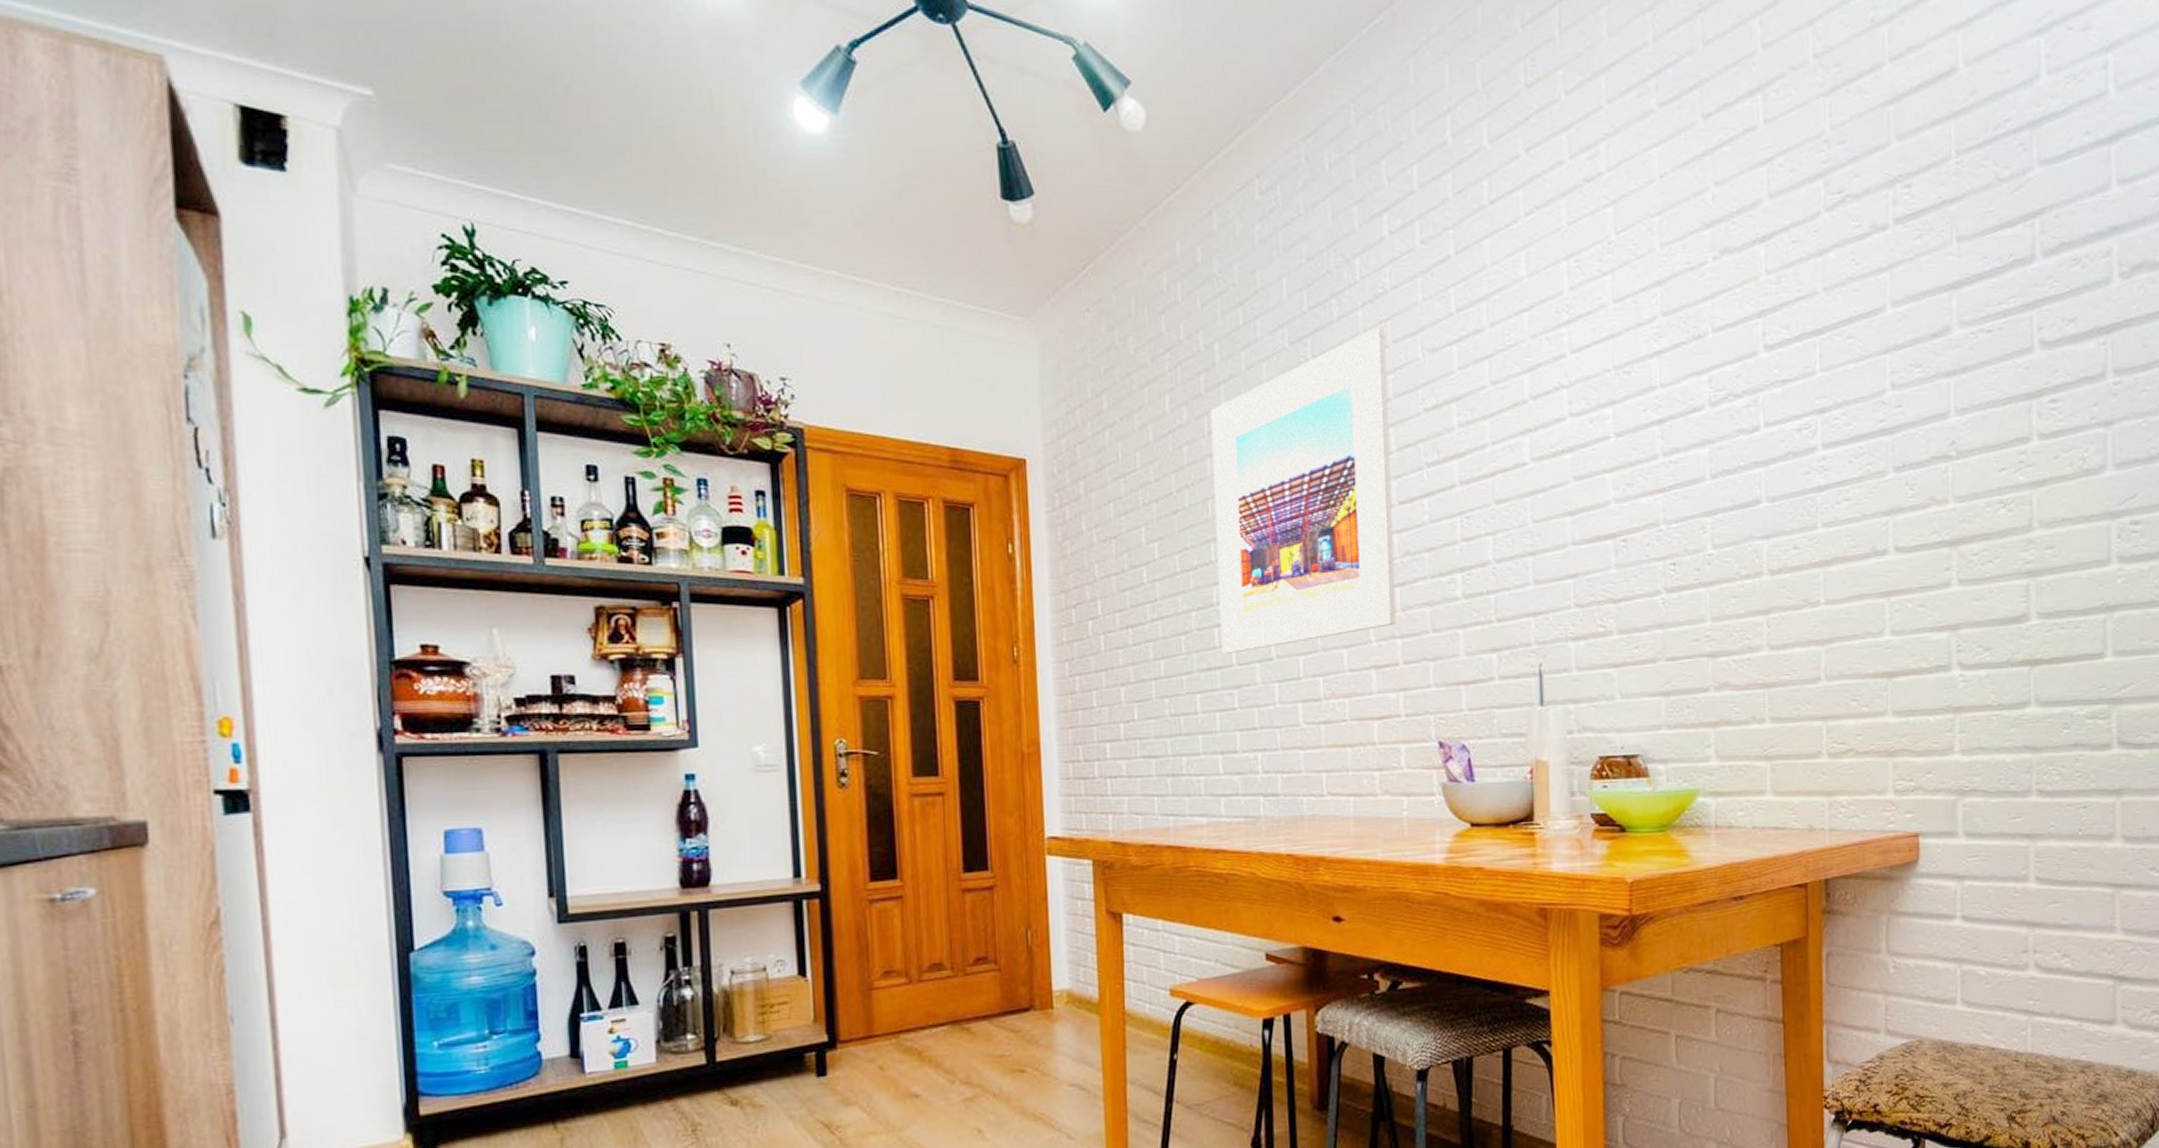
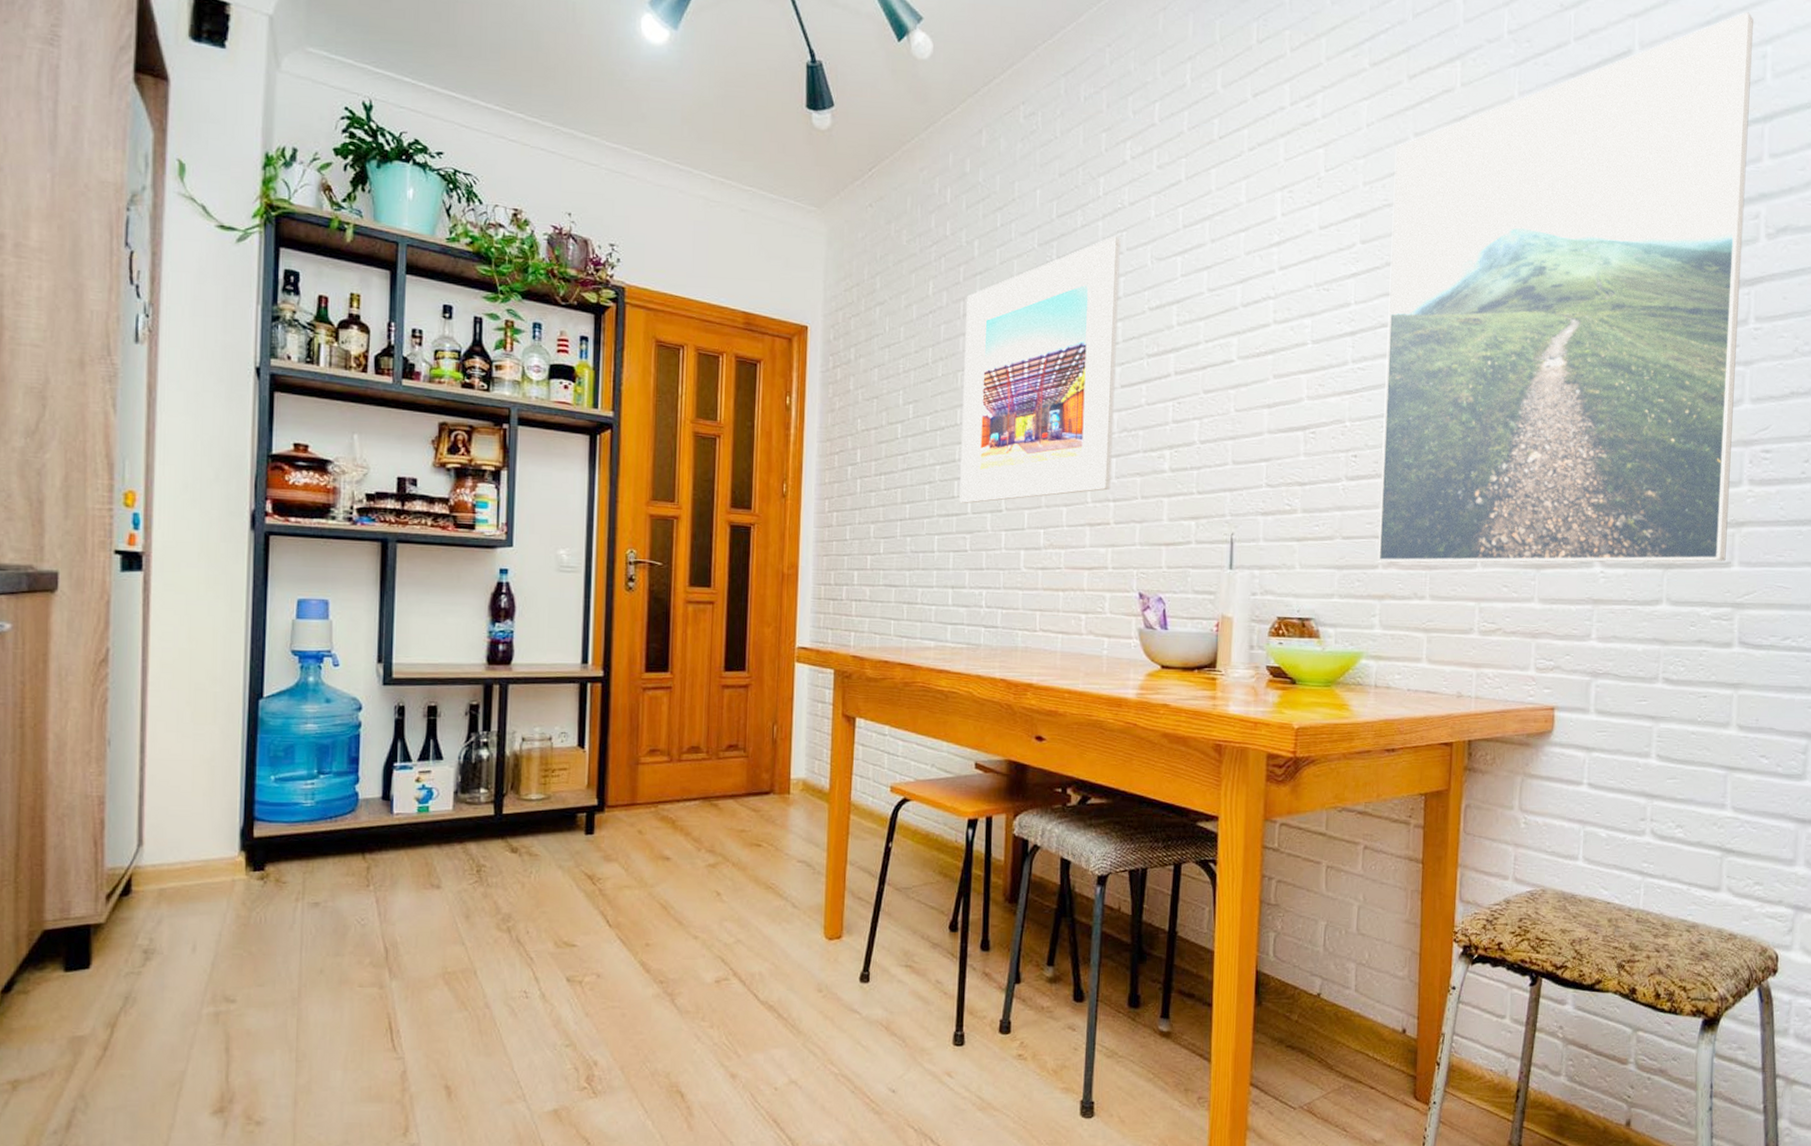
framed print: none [1694,16,2098,684] -> present [1377,12,1754,563]

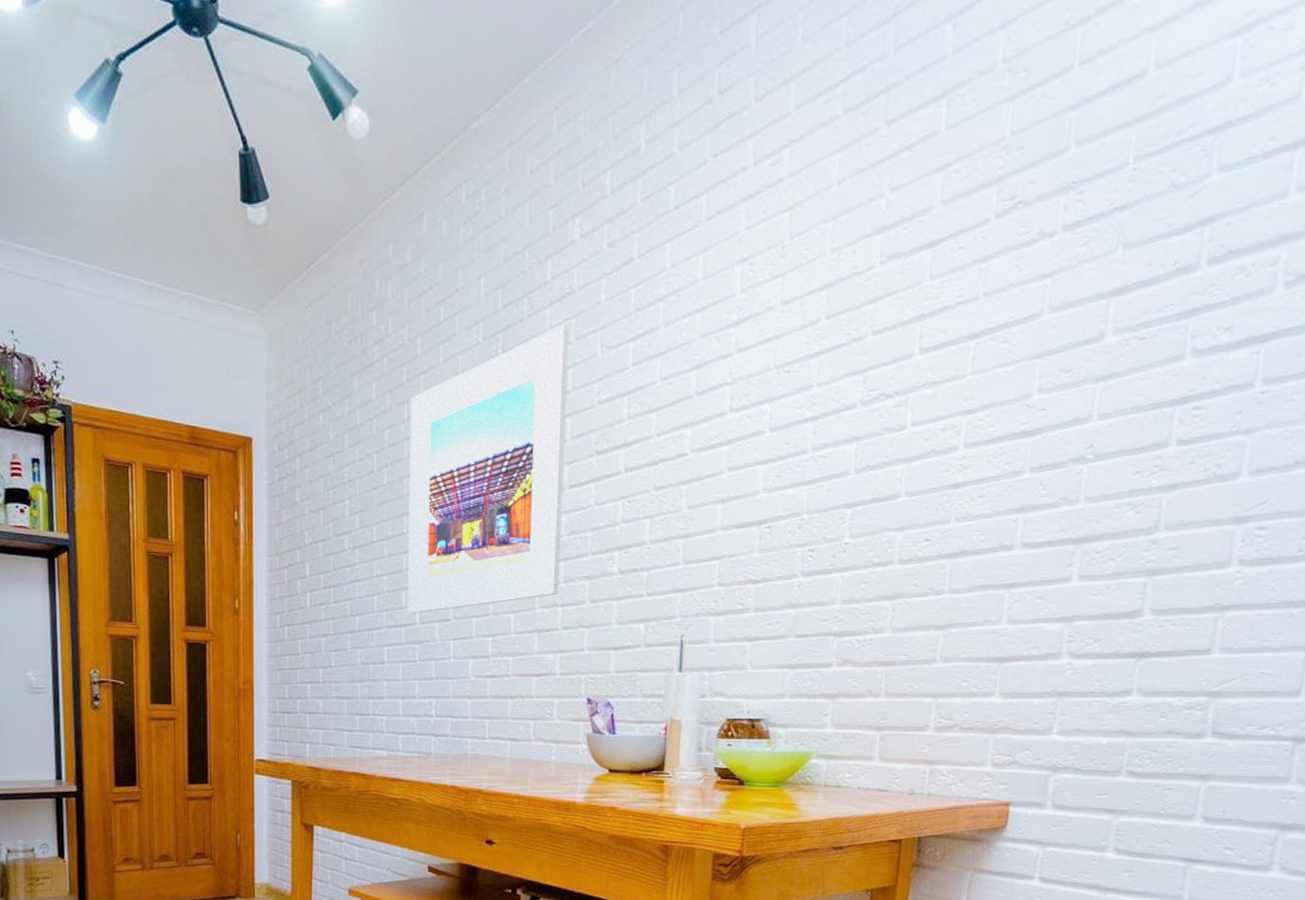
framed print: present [1377,12,1754,563] -> none [832,15,1294,660]

